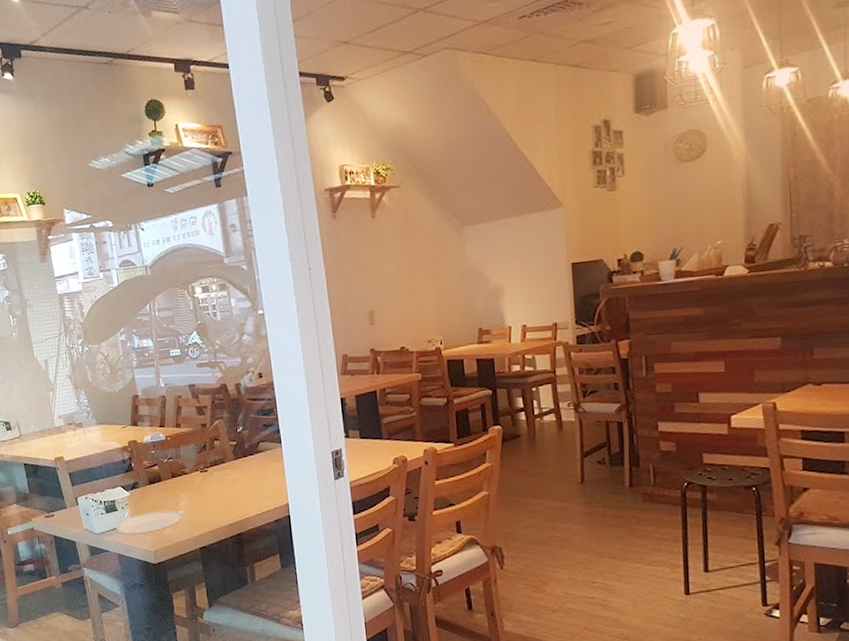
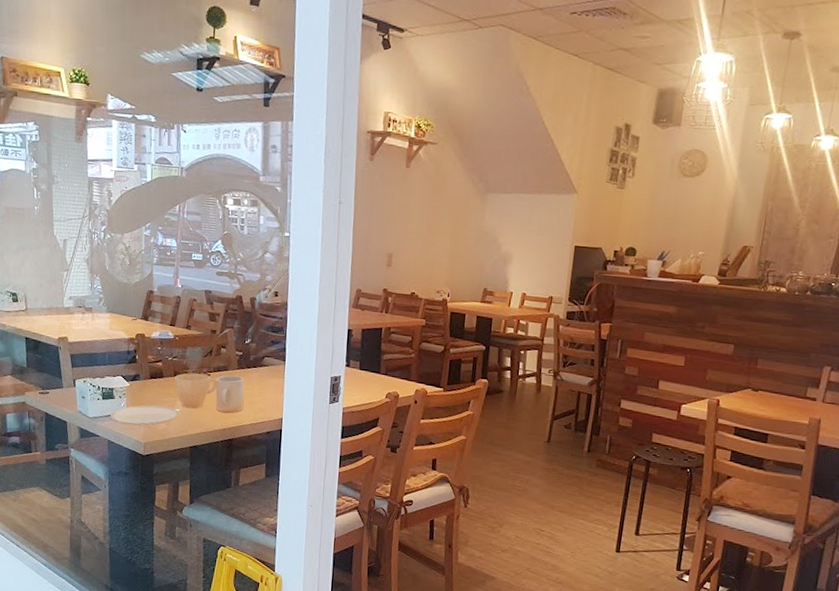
cup: none [172,470,216,509] -> present [174,373,217,409]
cup: none [214,466,247,508] -> present [215,375,244,414]

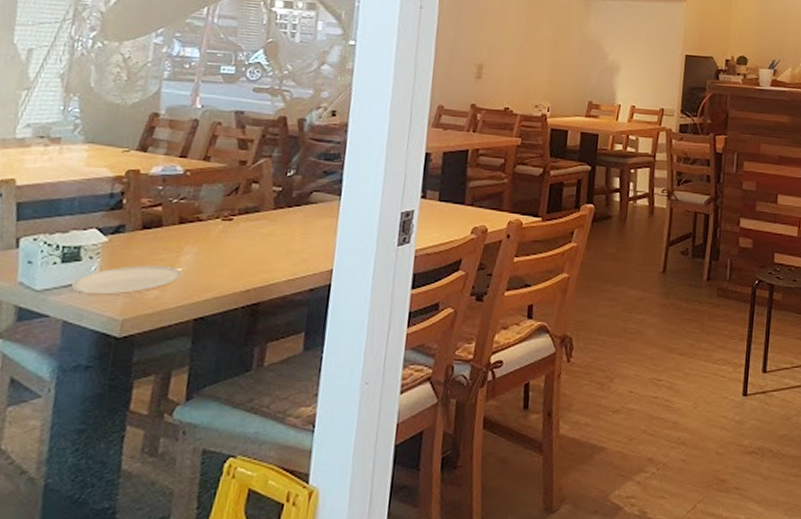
cup: present [174,373,217,409] -> none [178,217,243,266]
cup: present [215,375,244,414] -> none [237,217,282,269]

